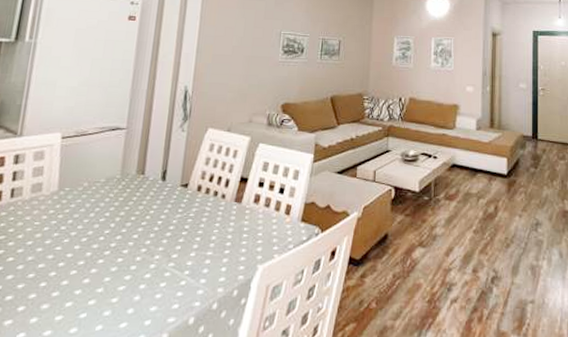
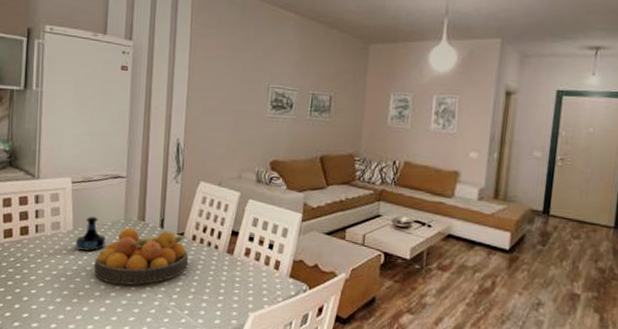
tequila bottle: none [59,174,98,215] -> present [76,216,106,251]
fruit bowl: none [79,183,193,249] -> present [94,227,189,285]

